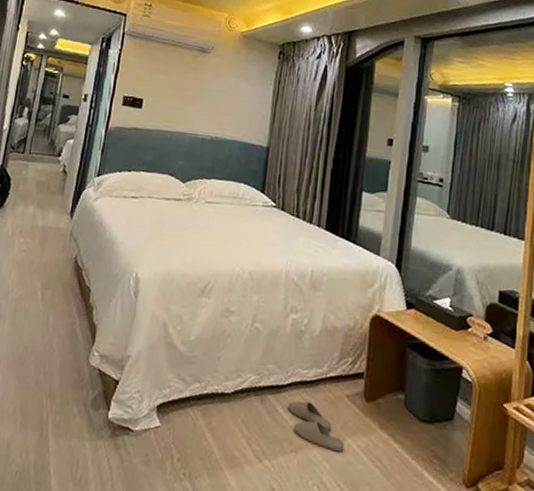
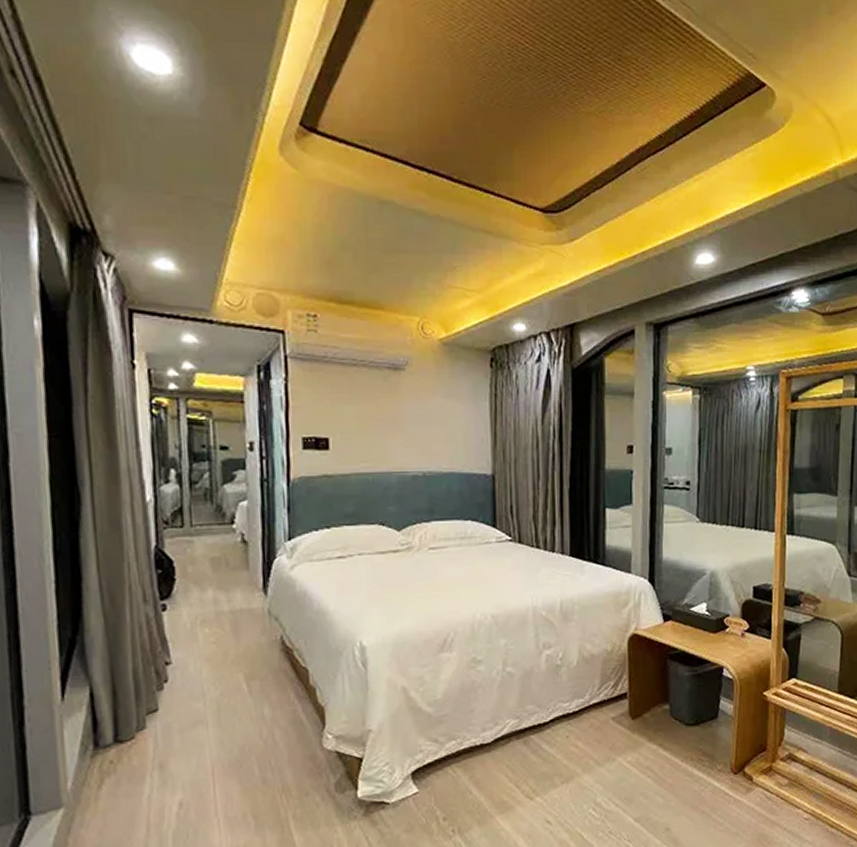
slippers: present [288,401,345,452] -> none [553,732,615,773]

